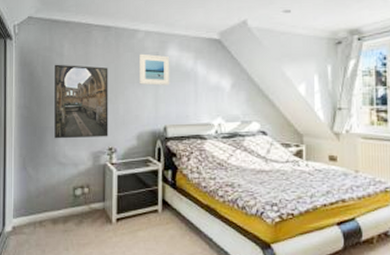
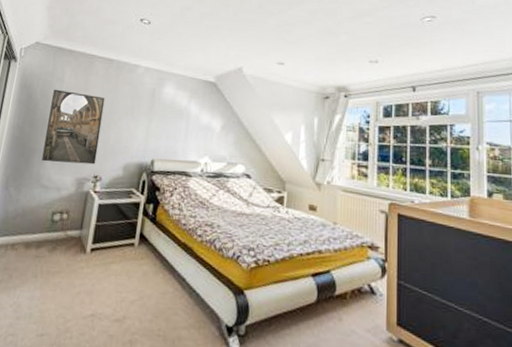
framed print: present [140,53,170,86] -> none [133,88,166,120]

